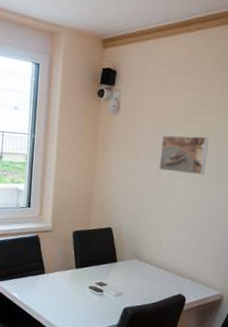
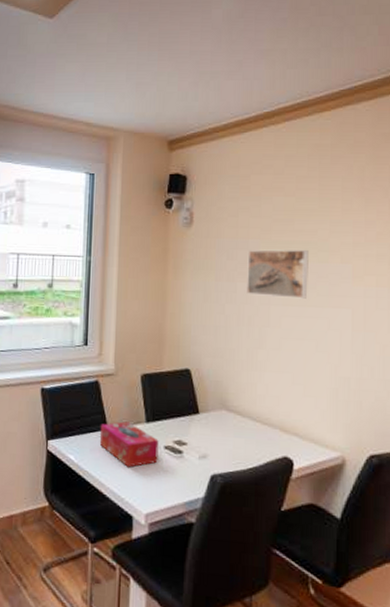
tissue box: none [38,267,85,303] -> present [99,421,159,468]

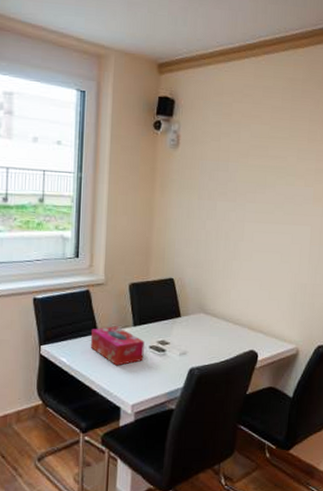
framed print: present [247,249,309,299] -> none [225,172,279,217]

